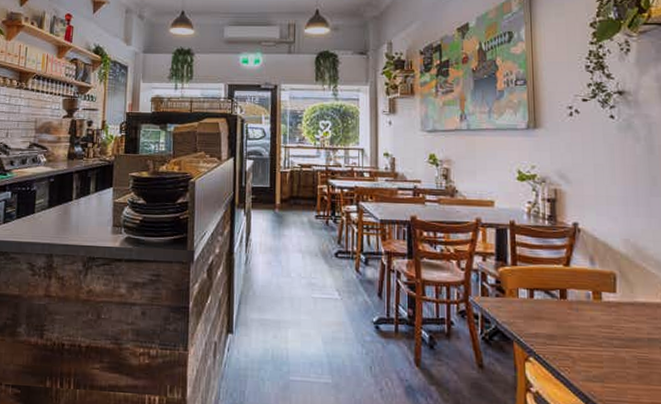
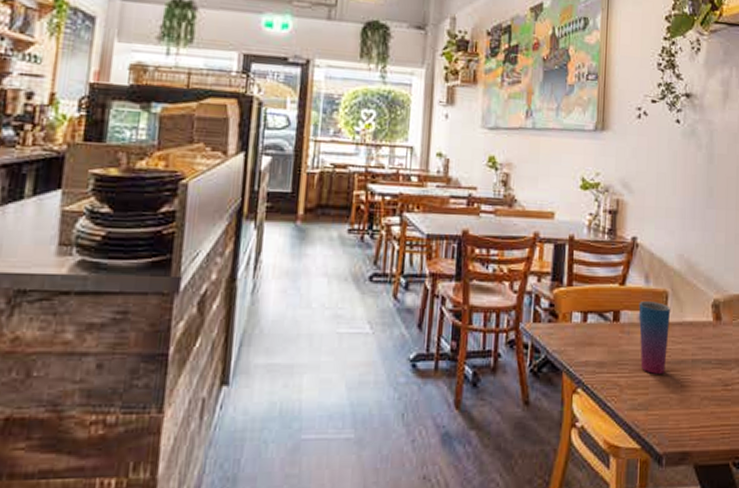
cup: none [585,280,621,350] -> present [639,300,671,374]

